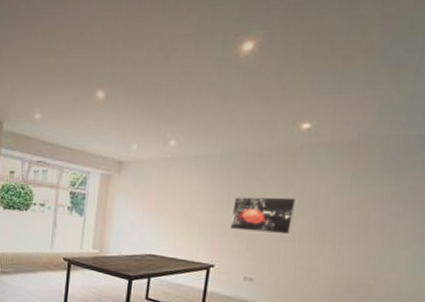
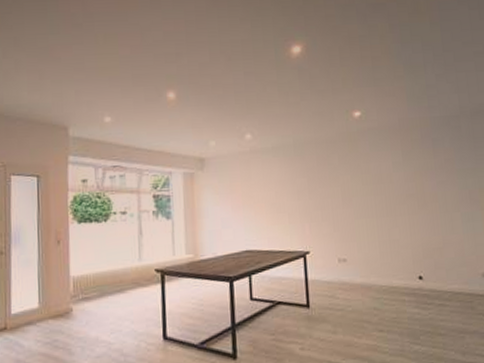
wall art: present [231,197,295,233] -> none [314,177,367,214]

